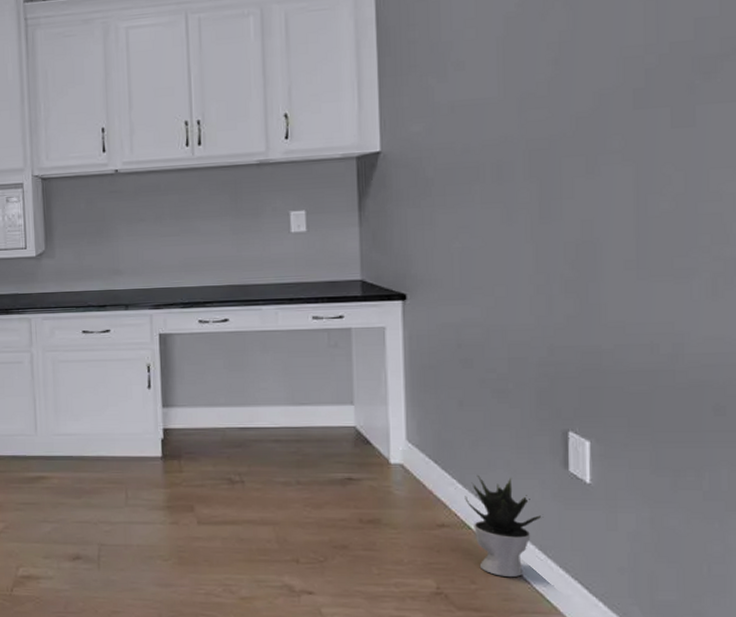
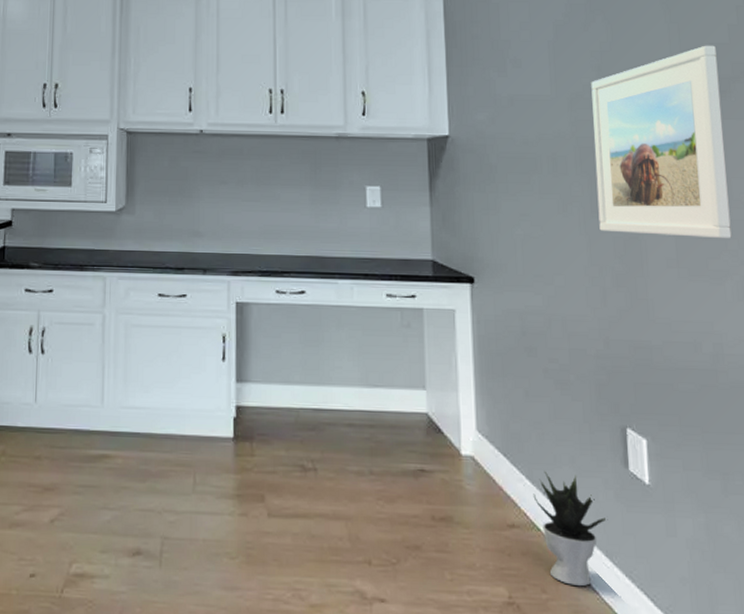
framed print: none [546,20,704,238] -> present [591,45,732,239]

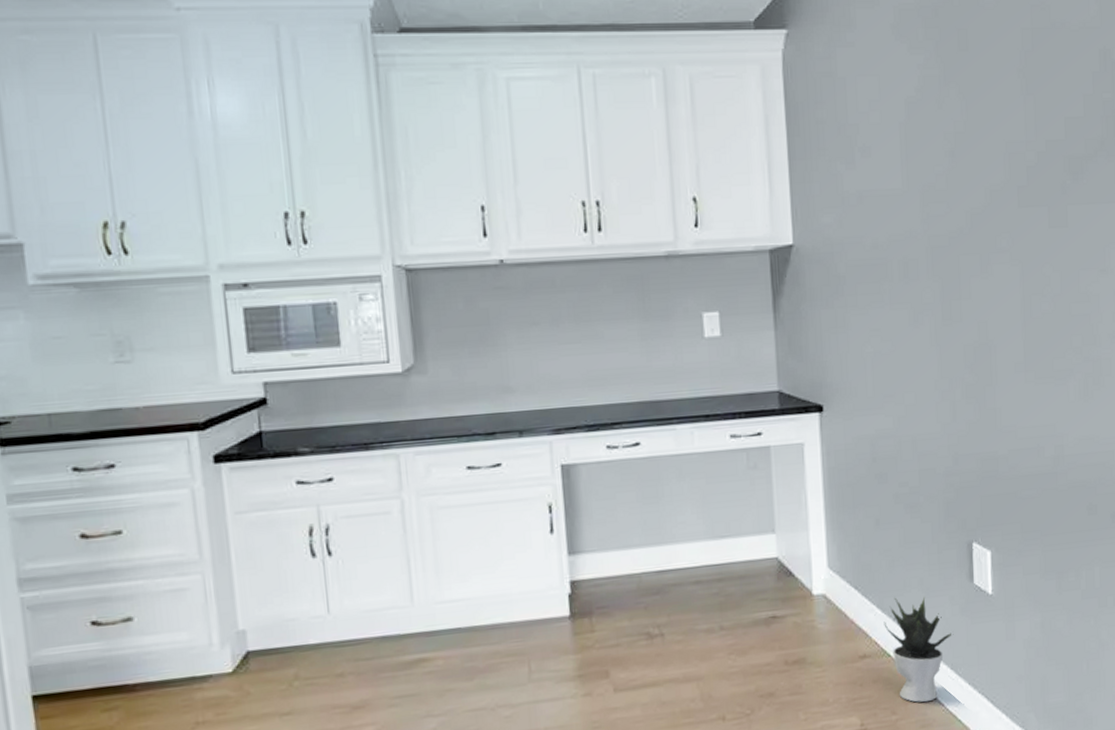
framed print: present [591,45,732,239] -> none [944,120,1077,341]

